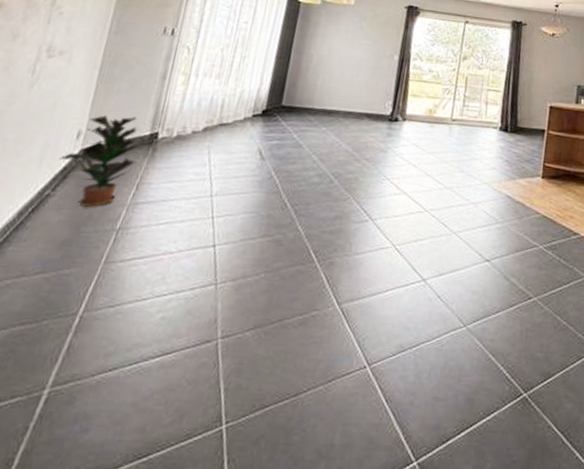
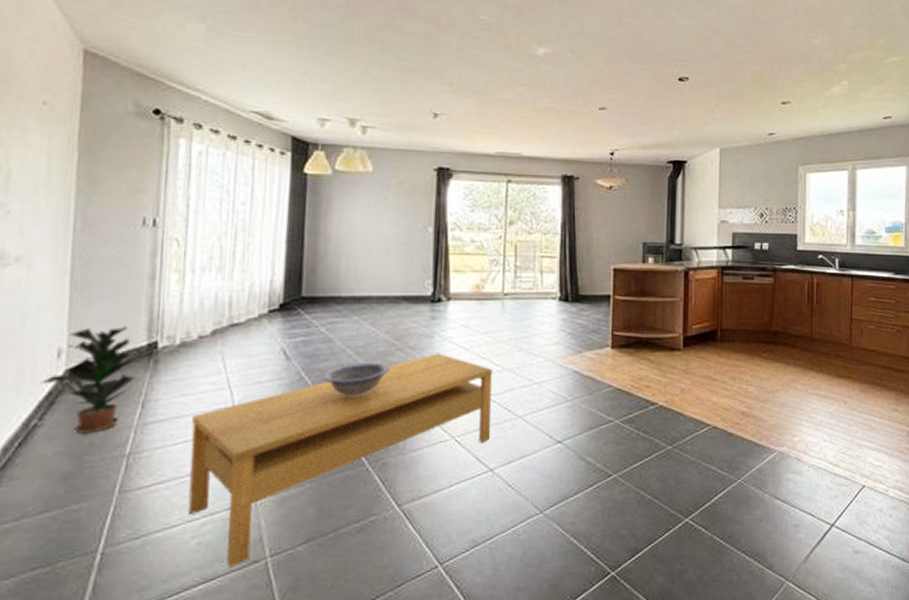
coffee table: none [158,167,436,344] -> present [188,353,493,568]
decorative bowl: none [289,168,347,200] -> present [323,363,390,399]

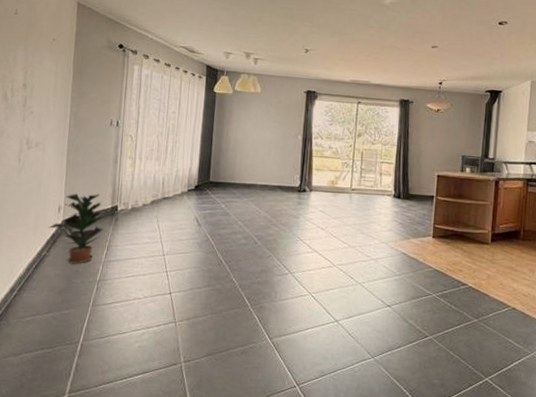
coffee table: present [188,353,493,568] -> none [133,230,341,366]
decorative bowl: present [323,363,390,399] -> none [222,232,268,258]

